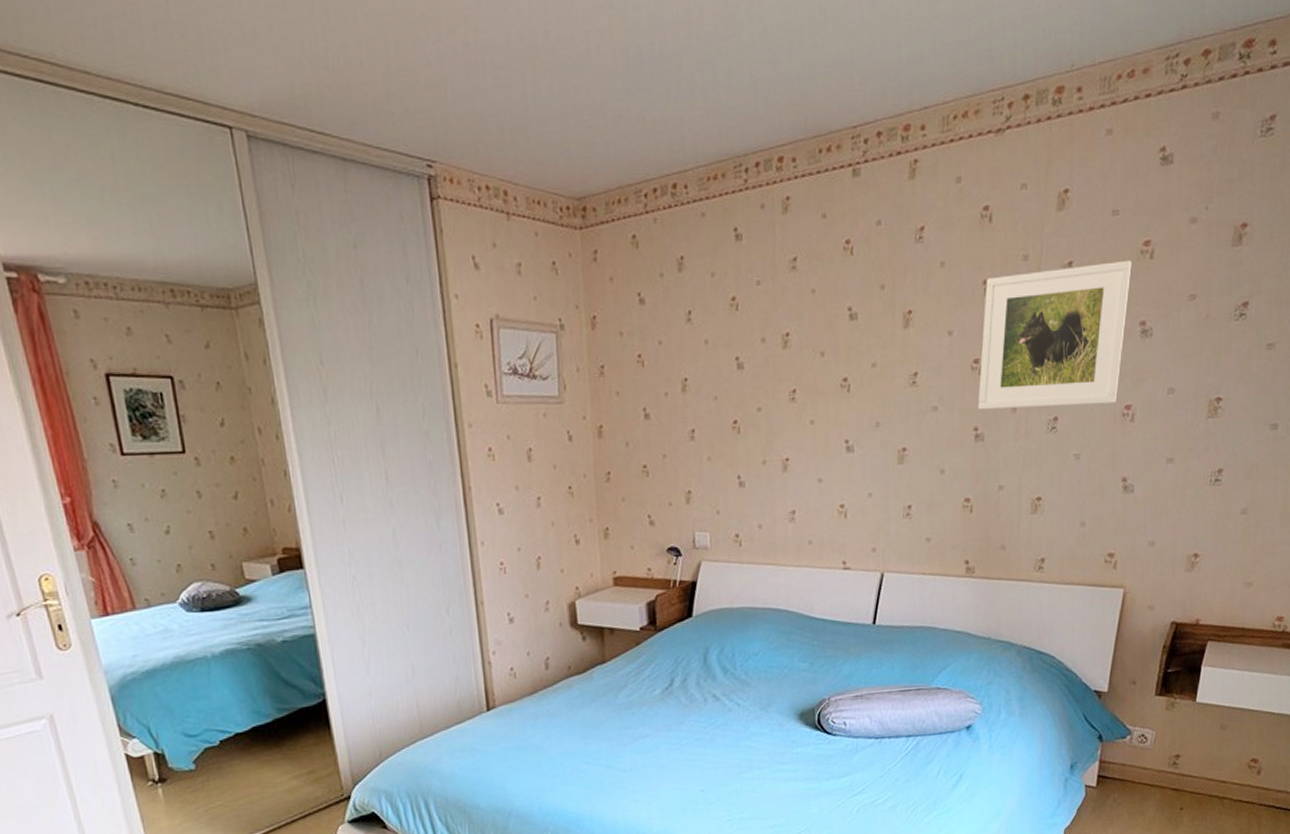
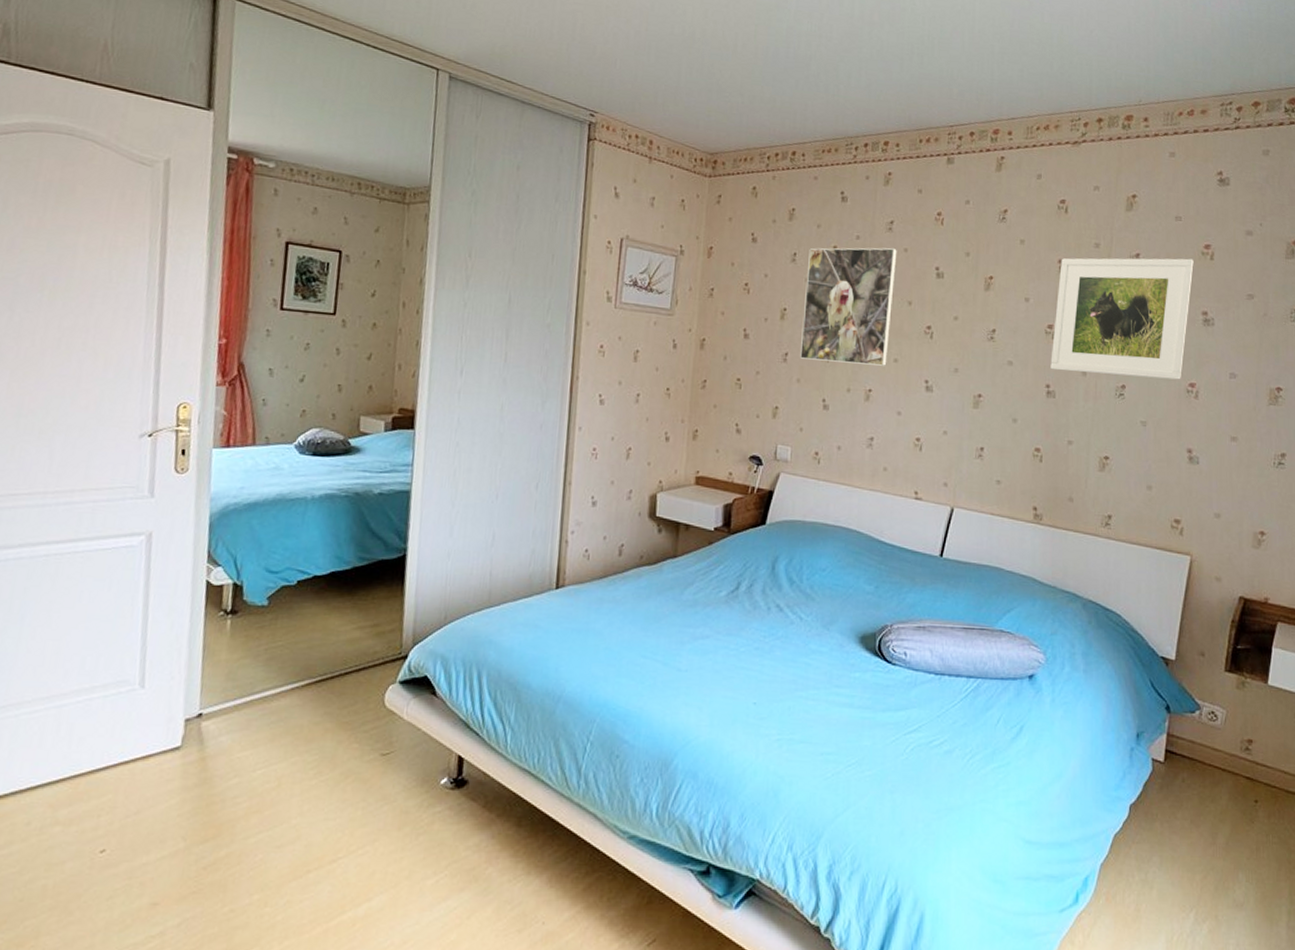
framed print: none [705,290,804,434] -> present [800,247,897,366]

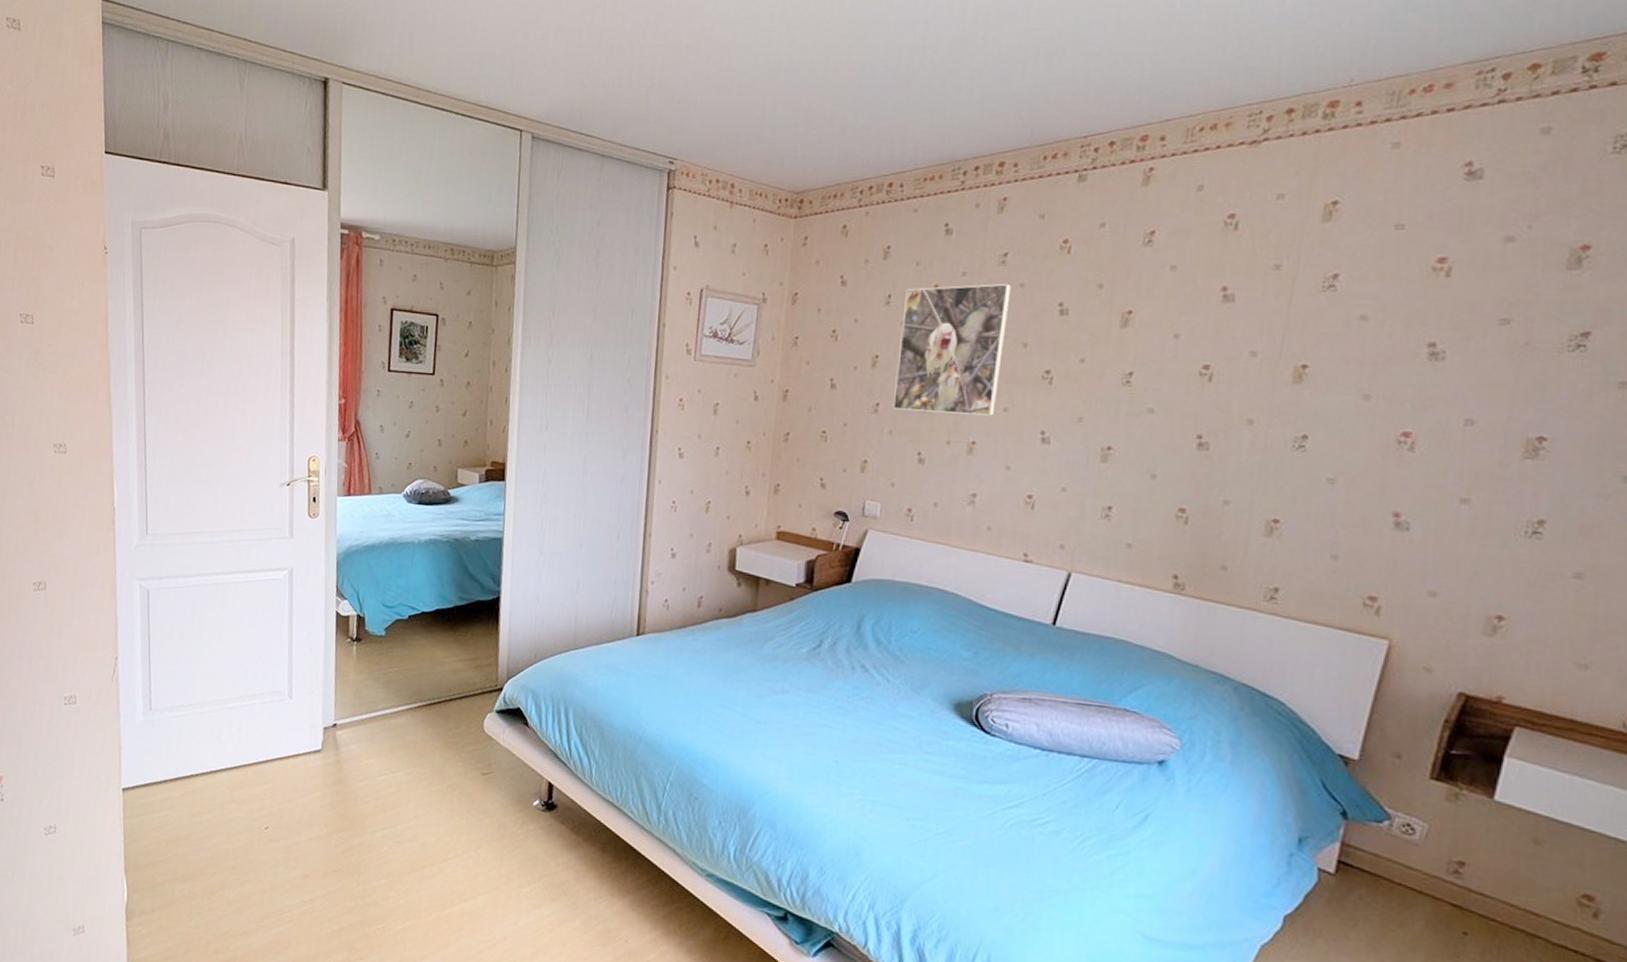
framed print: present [1050,258,1194,380] -> none [1204,276,1420,428]

